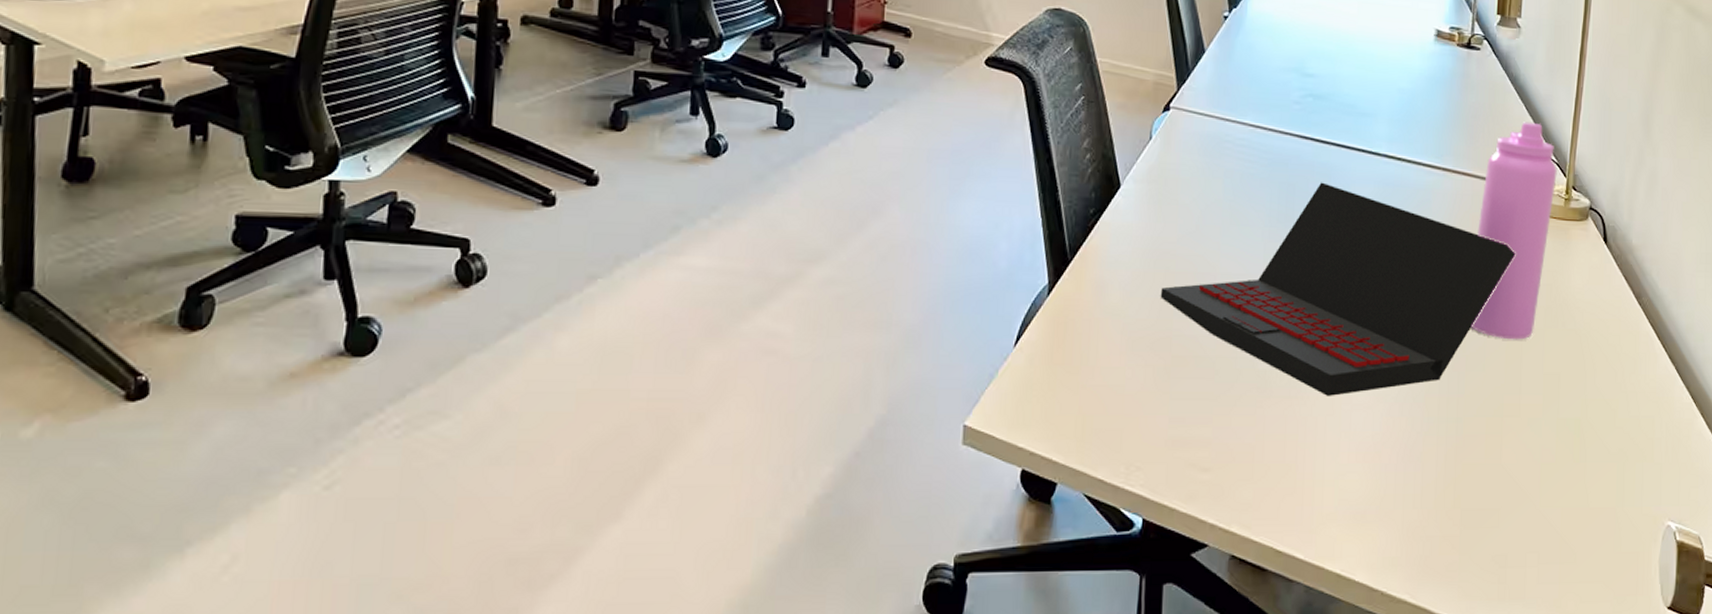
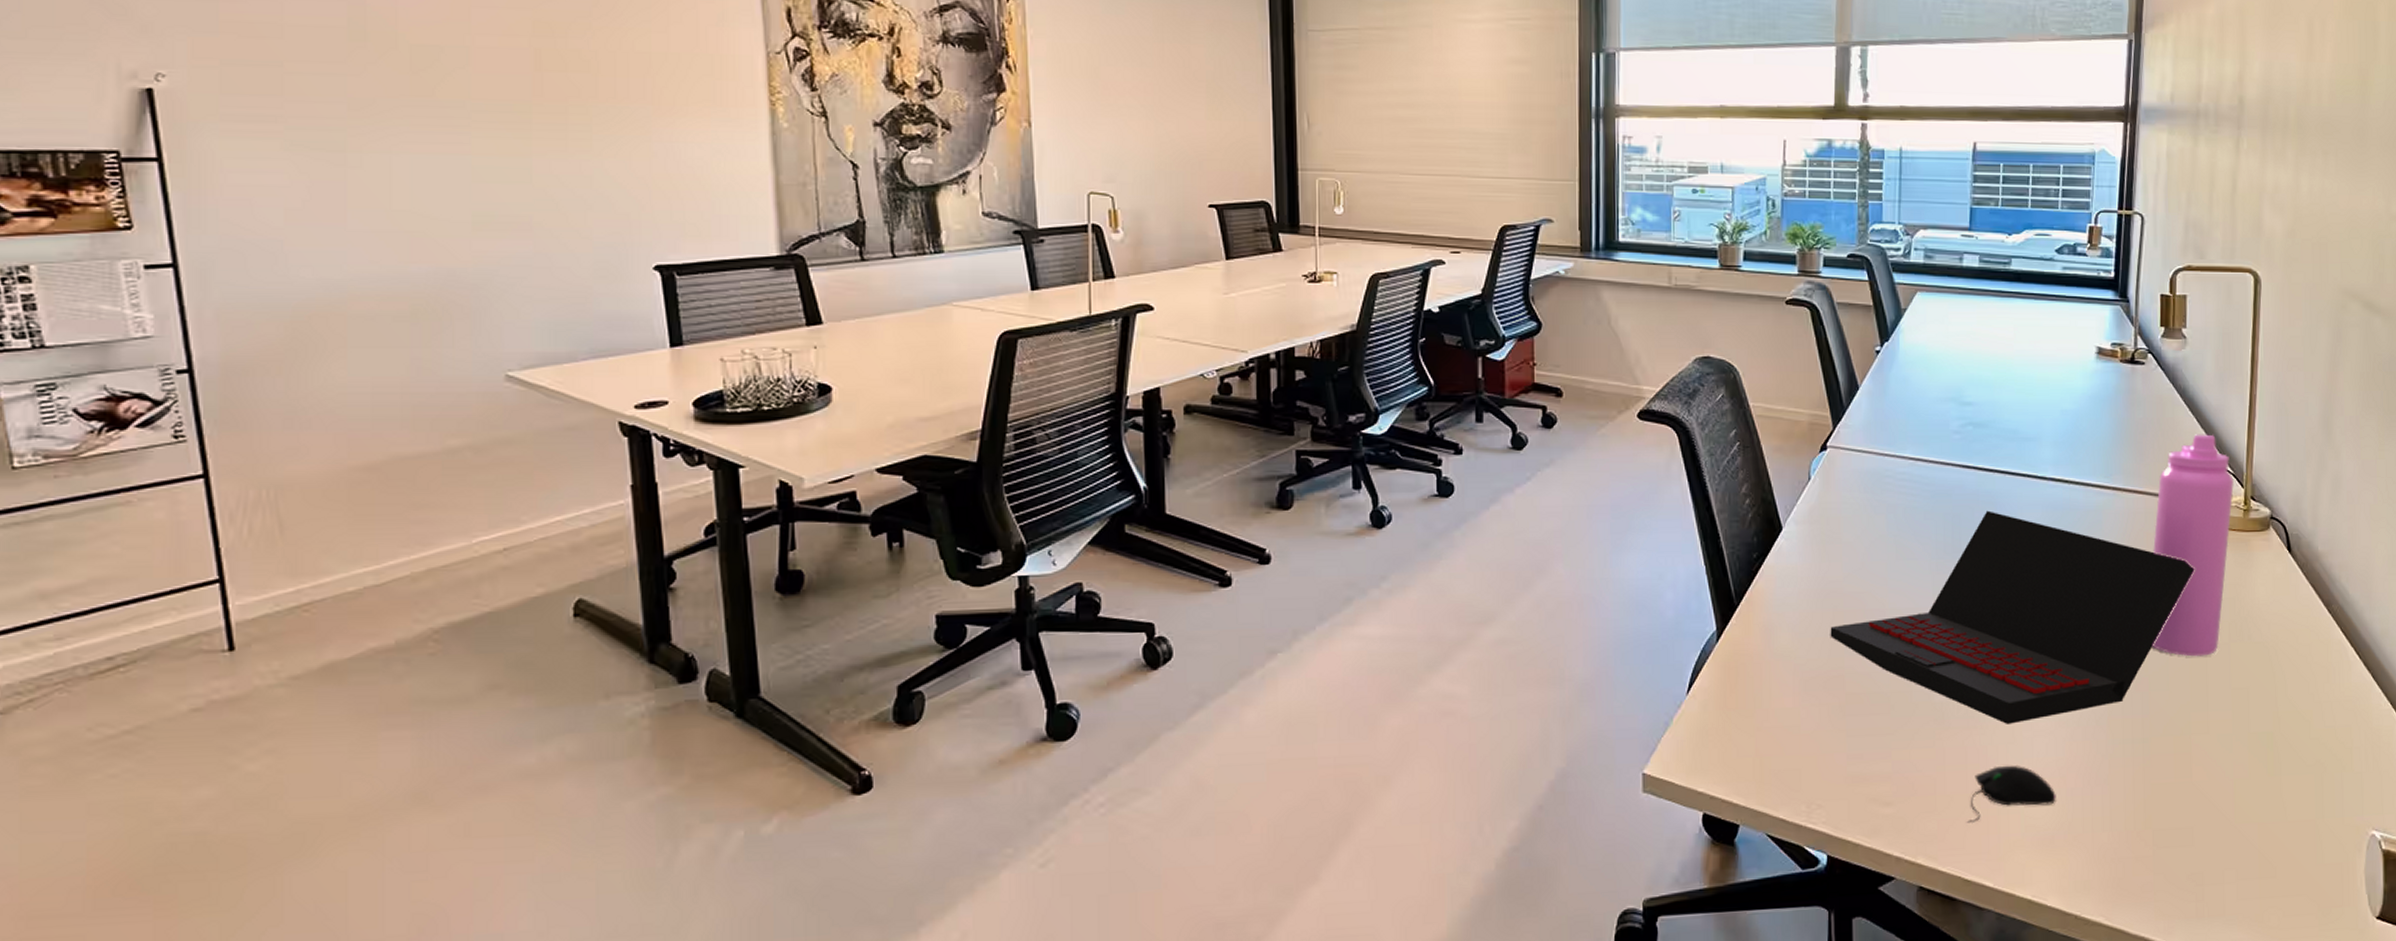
computer mouse: none [1281,437,1370,493] -> present [1966,765,2056,823]

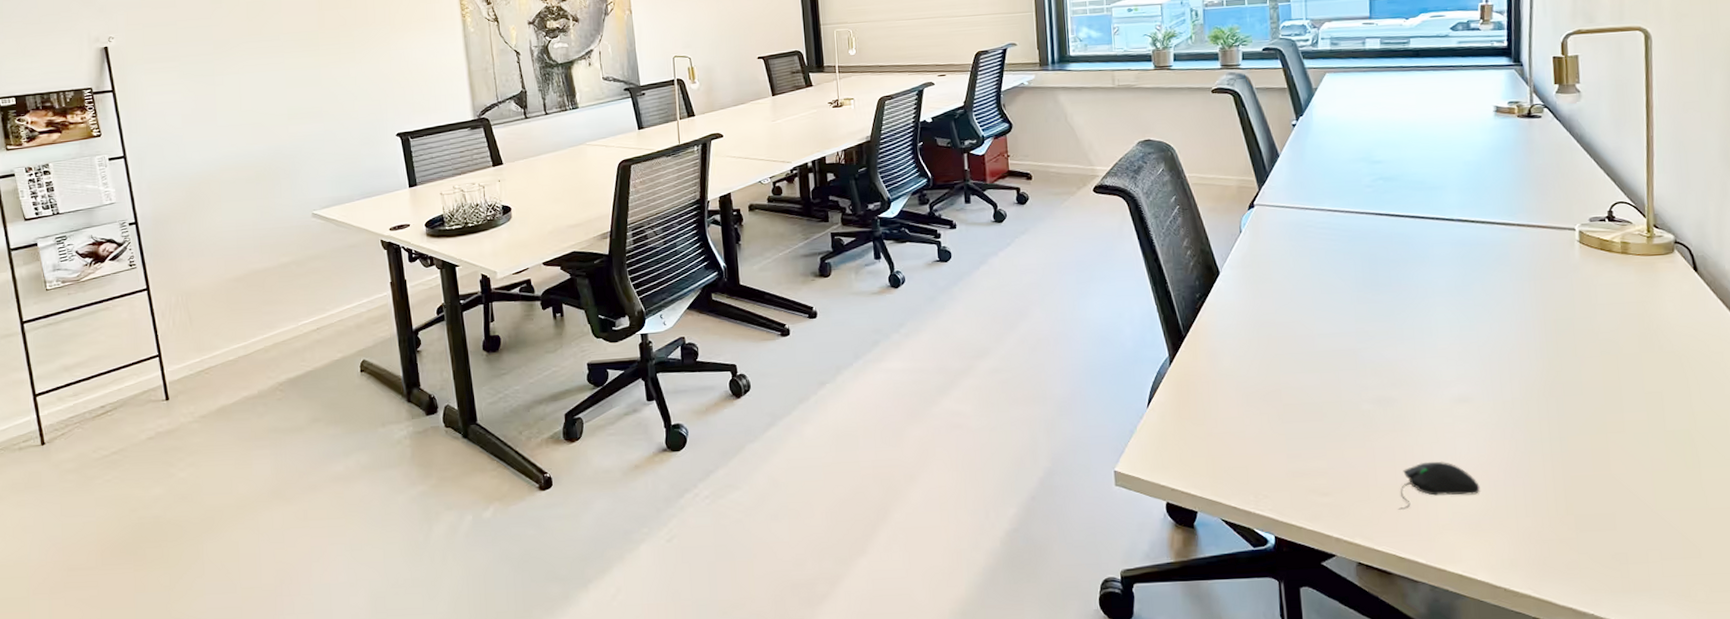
laptop: present [1830,510,2195,724] -> none [1266,249,1602,427]
water bottle: present [2152,434,2234,657] -> none [1559,173,1636,366]

